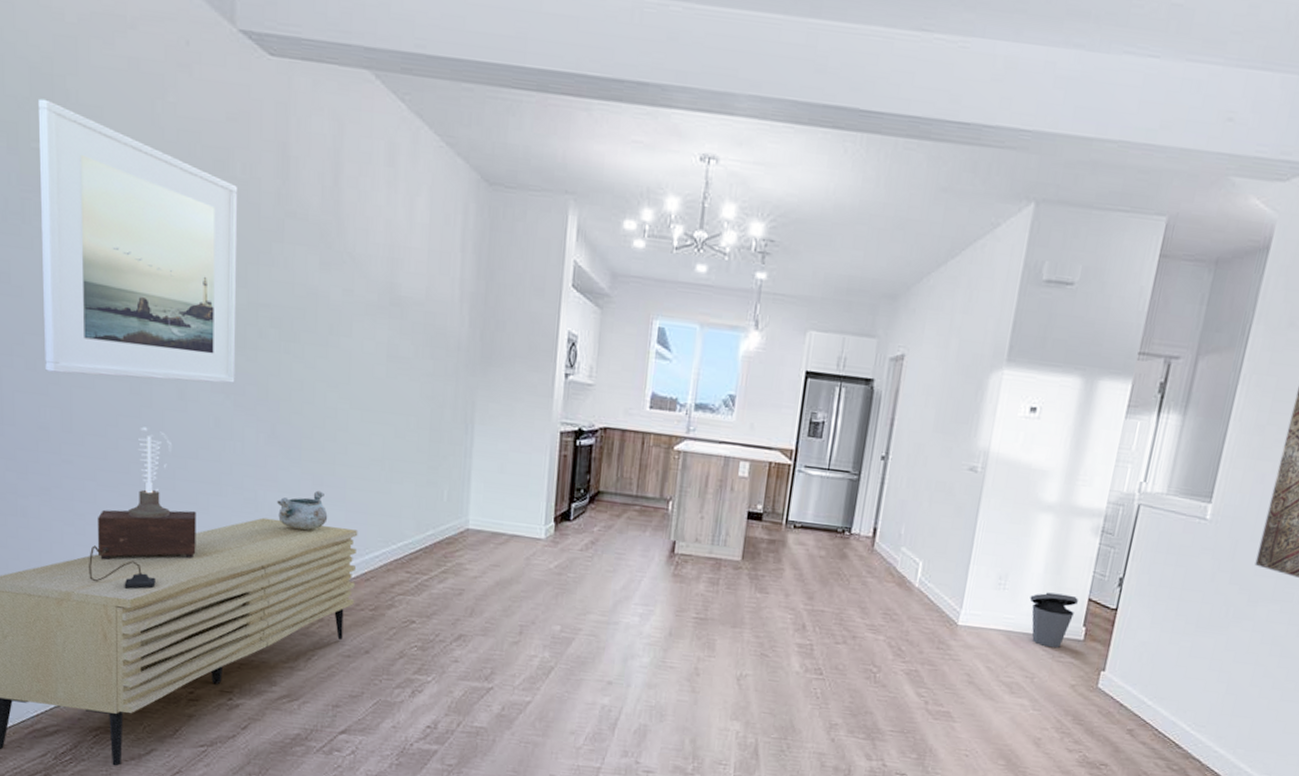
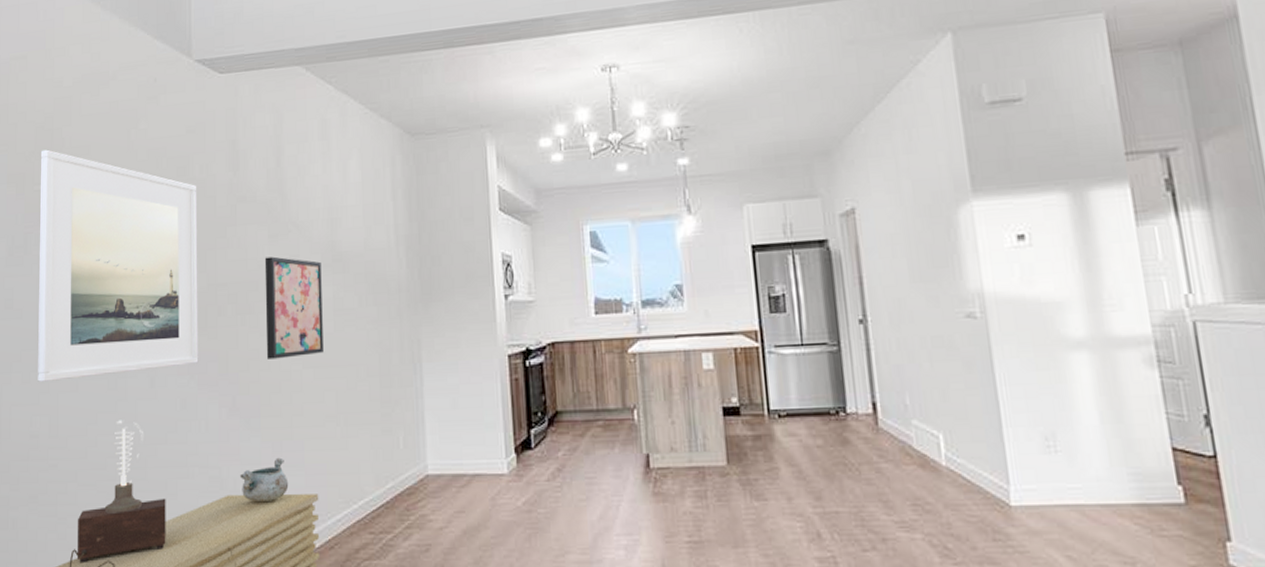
wall art: none [311,285,377,397] -> present [264,256,324,359]
trash can: present [1029,592,1078,649] -> none [1093,447,1160,519]

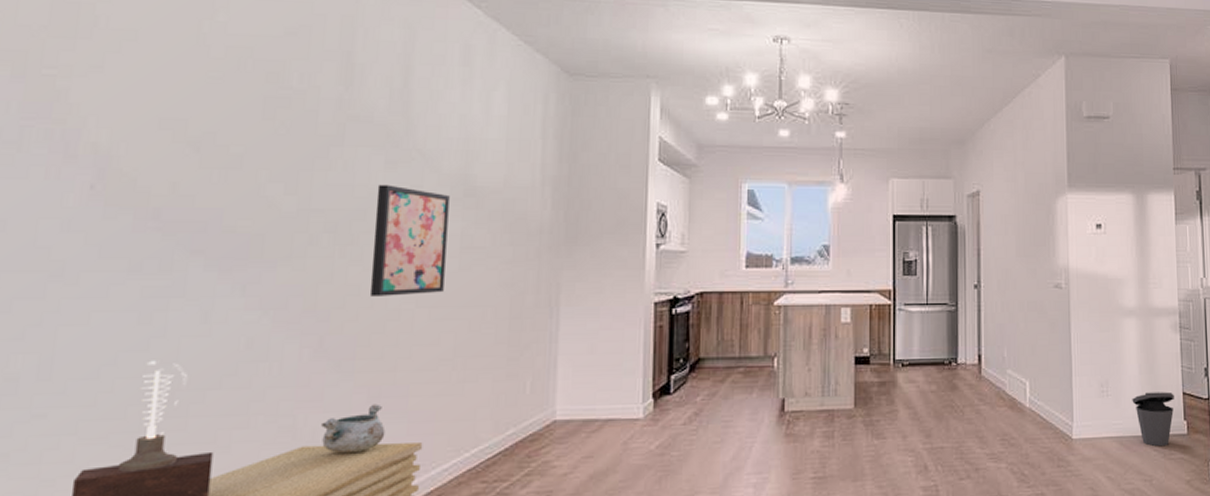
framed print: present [38,149,199,382] -> none [24,26,292,312]
trash can: none [1093,447,1160,519] -> present [1132,392,1174,447]

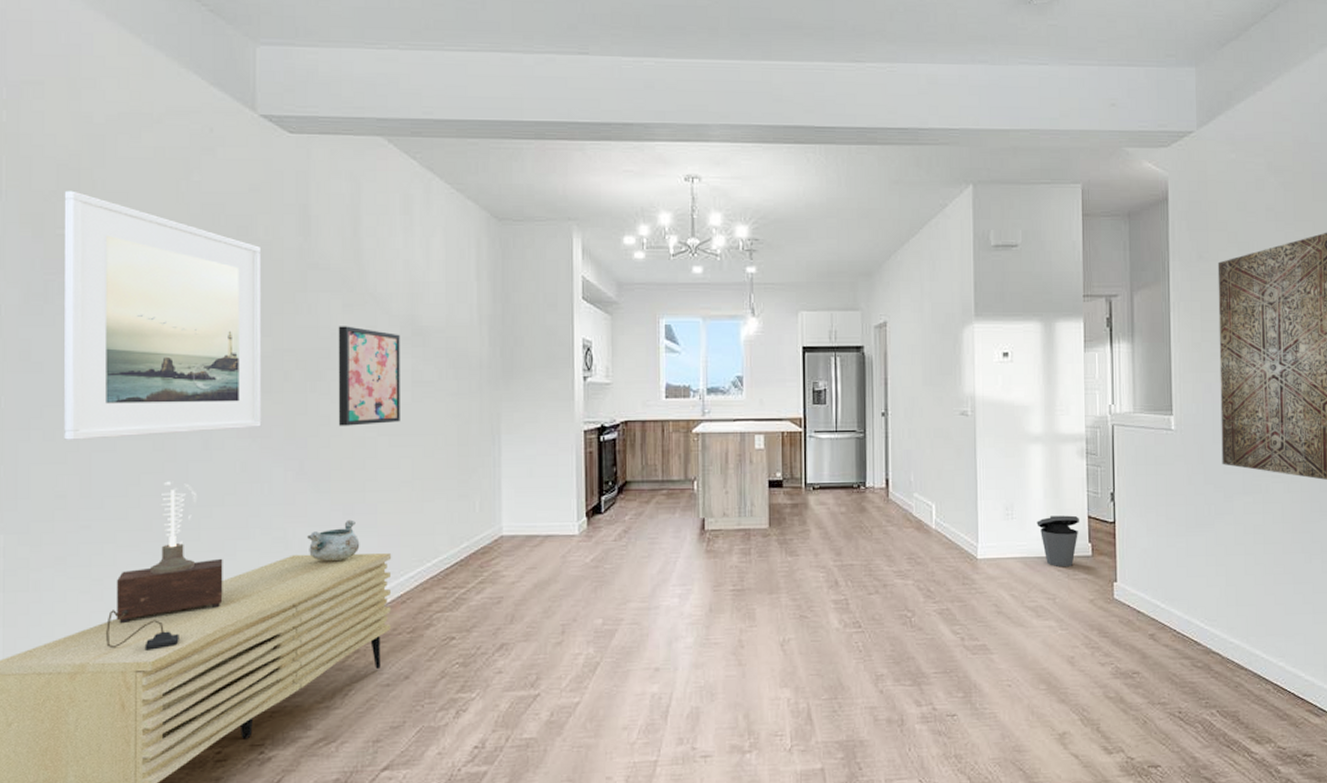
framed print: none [24,26,292,312] -> present [63,190,262,440]

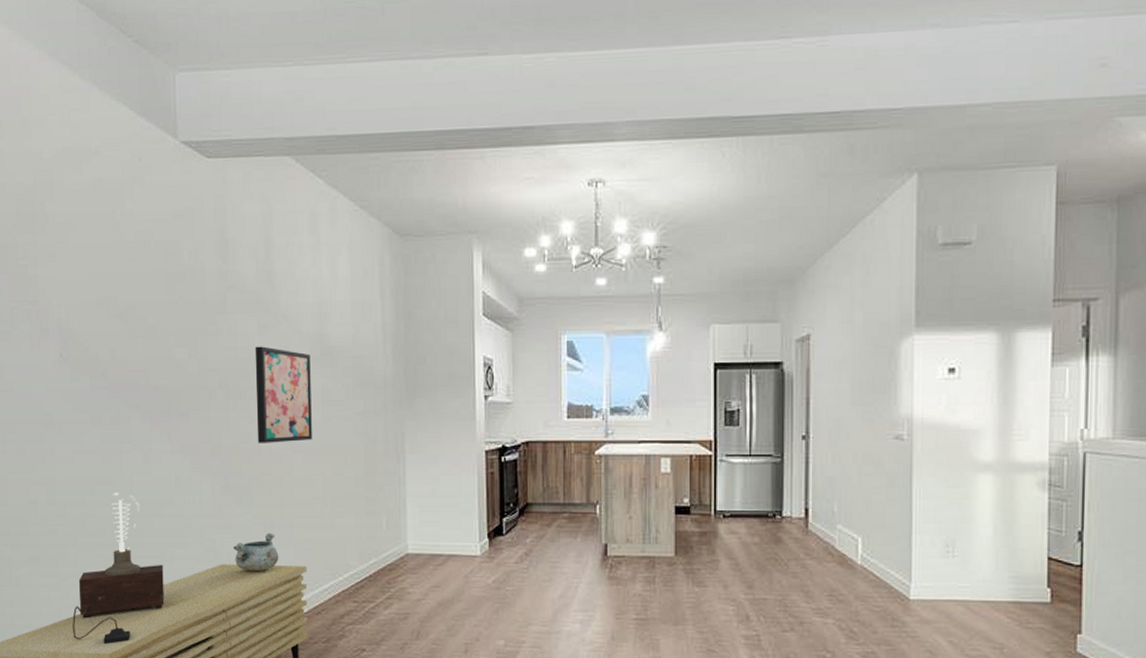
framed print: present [63,190,262,440] -> none [22,224,192,453]
trash can: present [1036,515,1079,568] -> none [983,555,1036,614]

